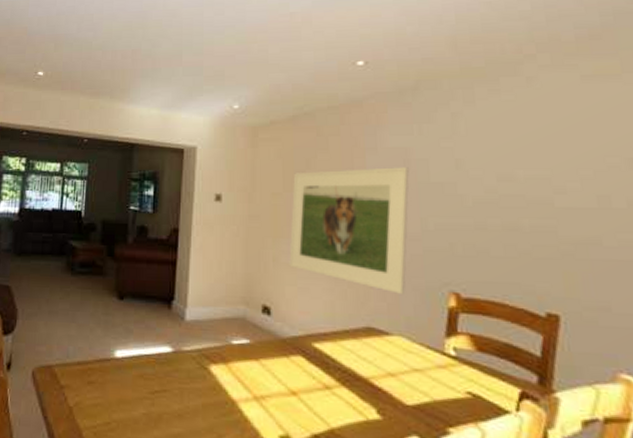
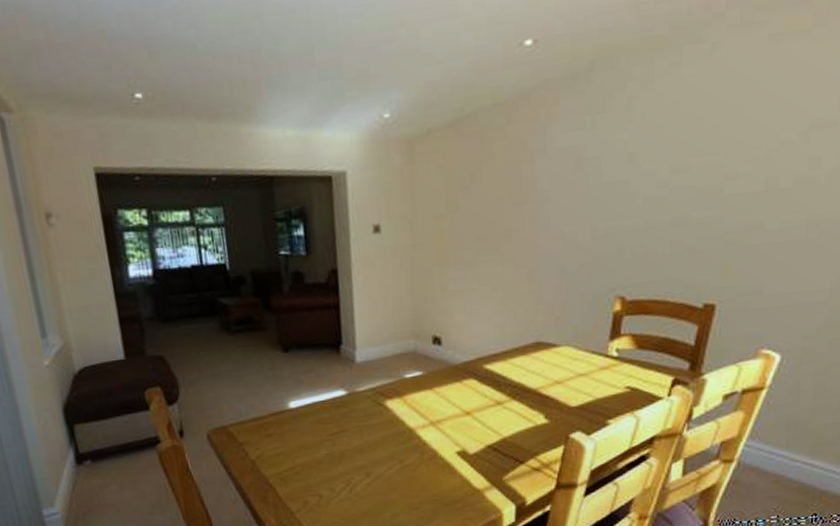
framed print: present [289,167,409,295] -> none [457,168,580,307]

